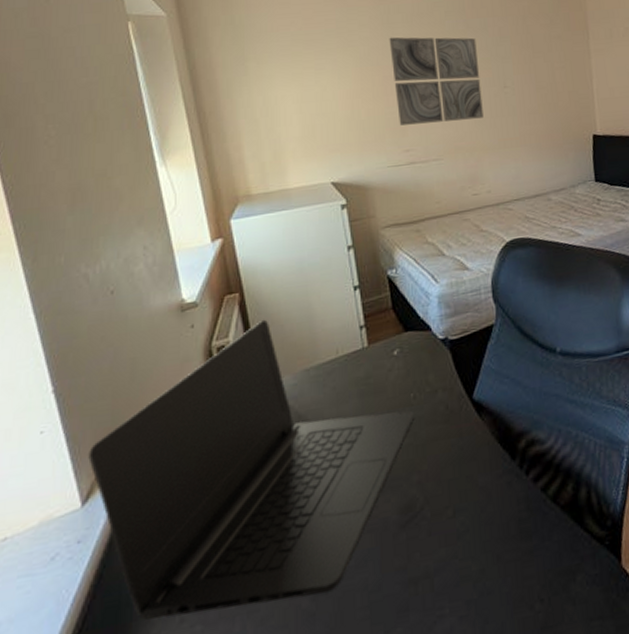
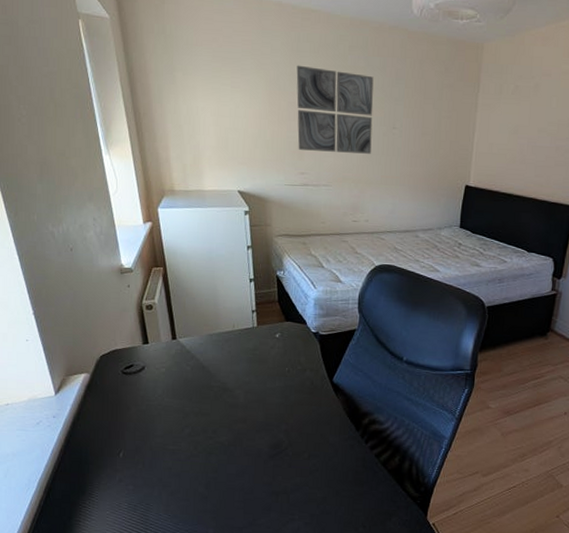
laptop: present [88,319,414,620] -> none [58,291,287,486]

